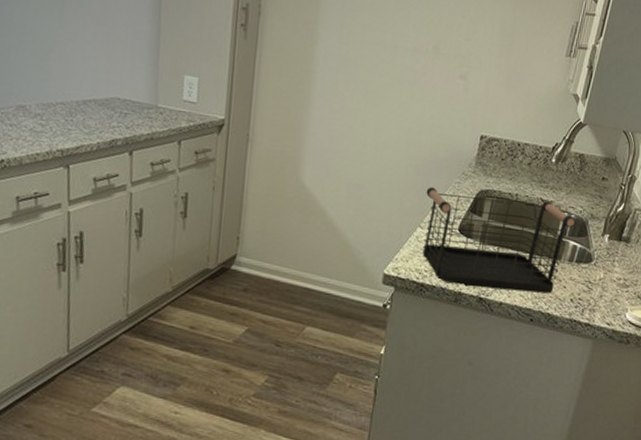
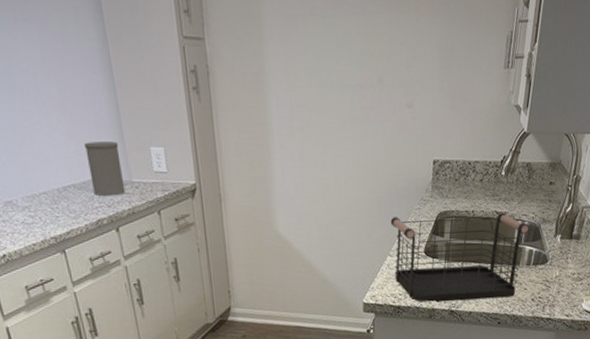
canister: none [114,59,152,119] -> present [83,141,126,197]

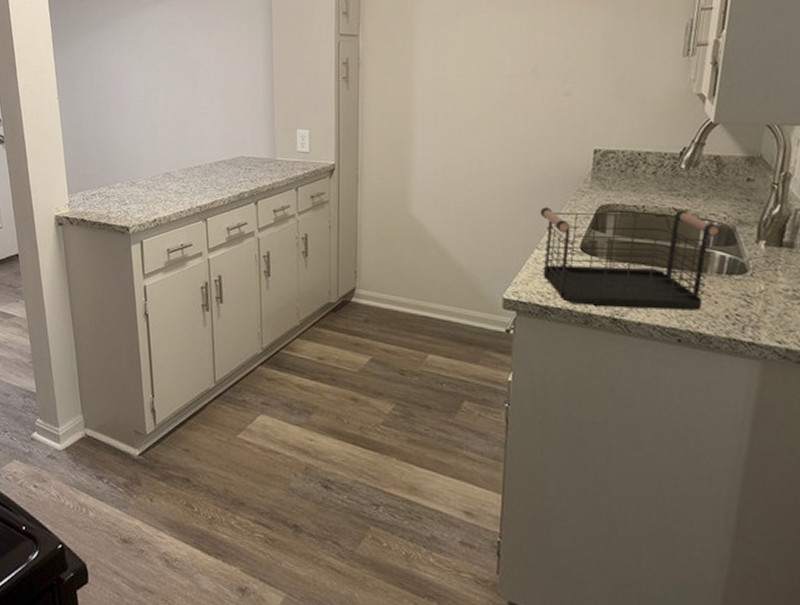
canister: present [83,141,126,197] -> none [238,124,269,172]

